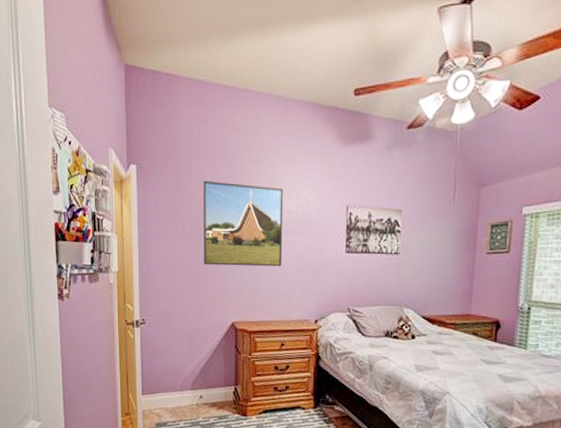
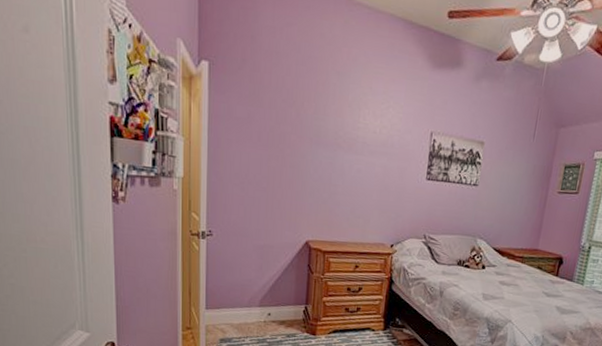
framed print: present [204,180,284,267] -> none [279,88,369,188]

